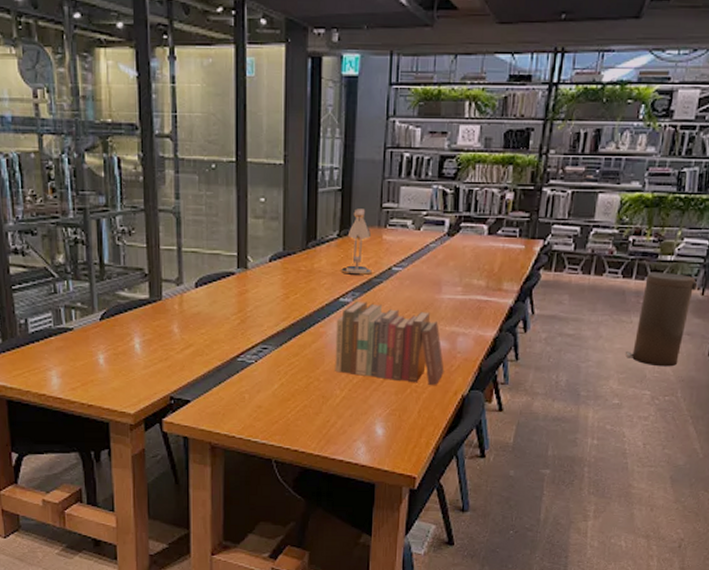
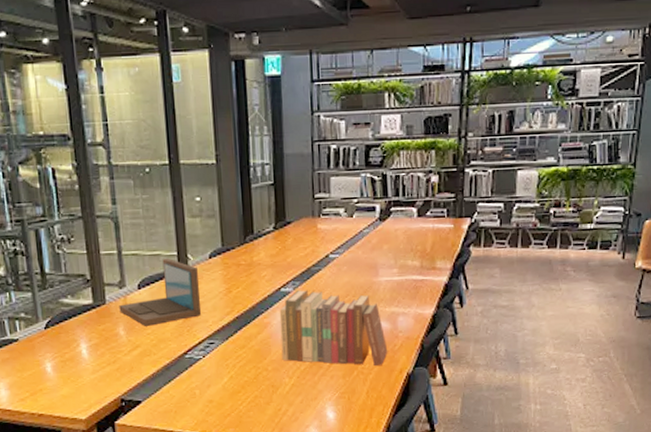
laptop: none [175,257,257,326] -> present [119,257,202,326]
desk lamp: present [341,208,372,276] -> none [280,201,310,266]
pedal bin: present [626,273,698,367] -> none [558,240,618,330]

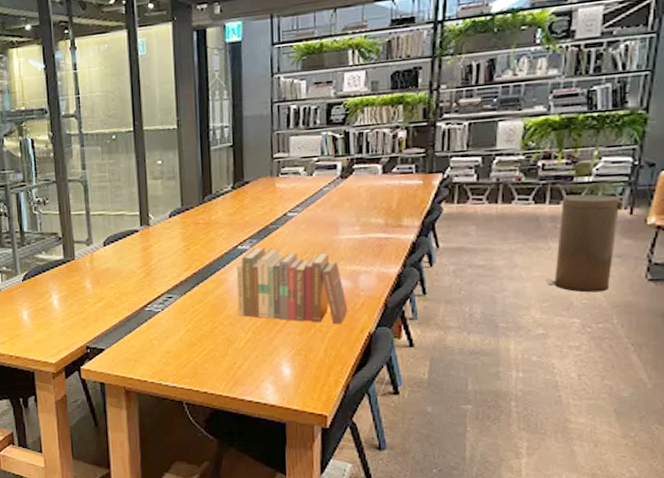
laptop: present [119,257,202,326] -> none [86,217,161,280]
pedal bin: none [558,240,618,330] -> present [547,194,624,293]

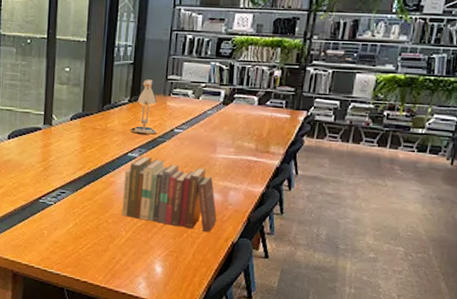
desk lamp: none [237,161,268,224] -> present [130,79,158,135]
pedal bin: present [547,194,624,293] -> none [381,143,447,227]

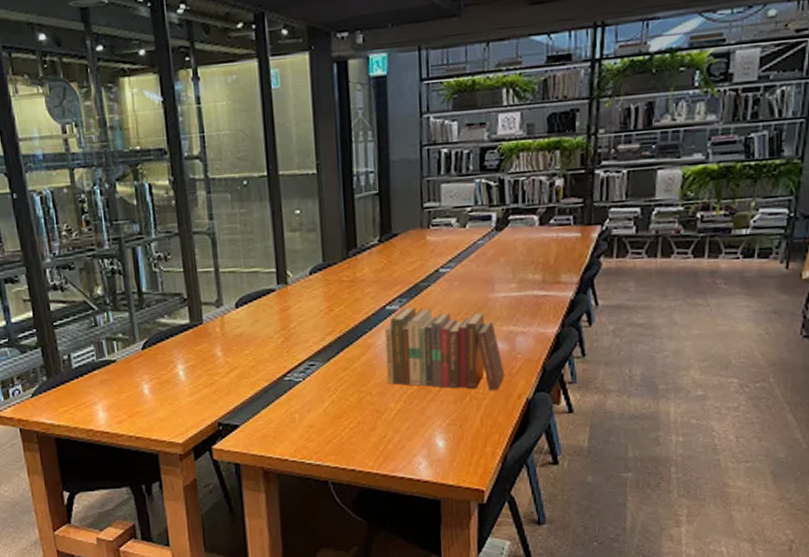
desk lamp: present [130,79,158,135] -> none [385,211,418,281]

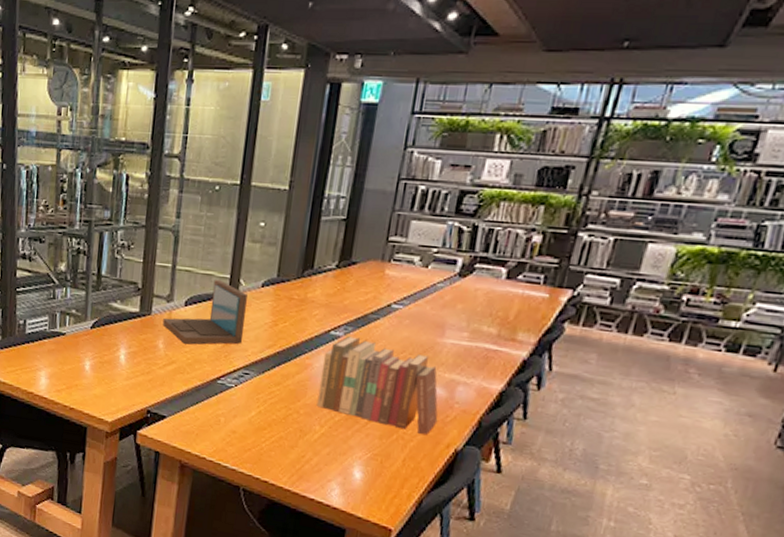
laptop: none [216,274,302,347] -> present [162,279,247,345]

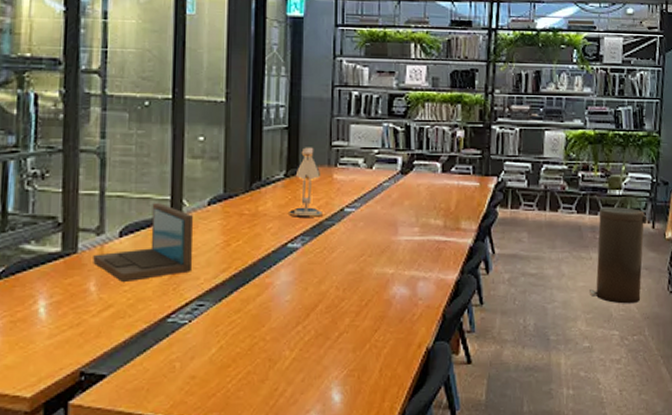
books: present [316,335,438,435] -> none [283,245,406,338]
desk lamp: none [336,240,373,310] -> present [289,147,323,219]
pedal bin: none [663,339,770,451] -> present [590,207,648,304]

